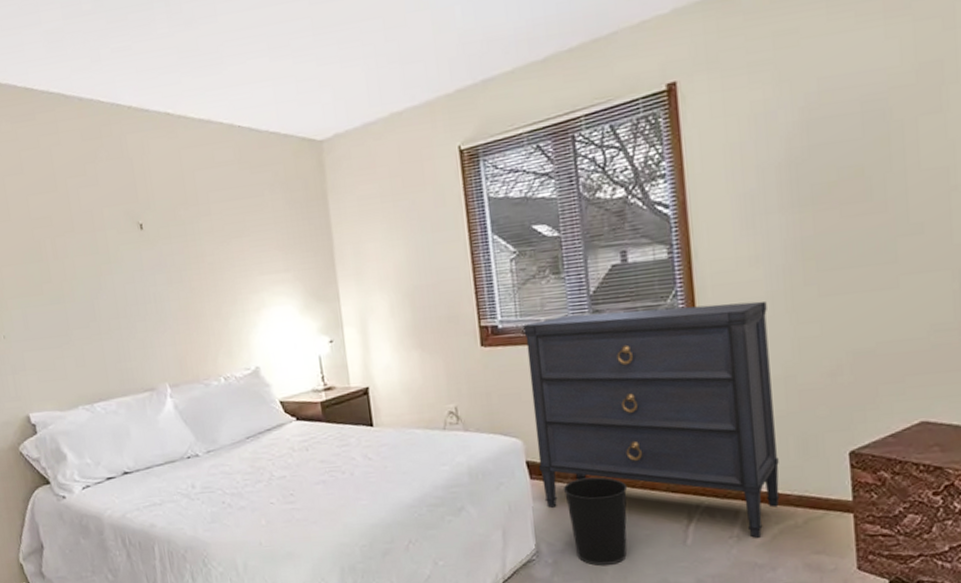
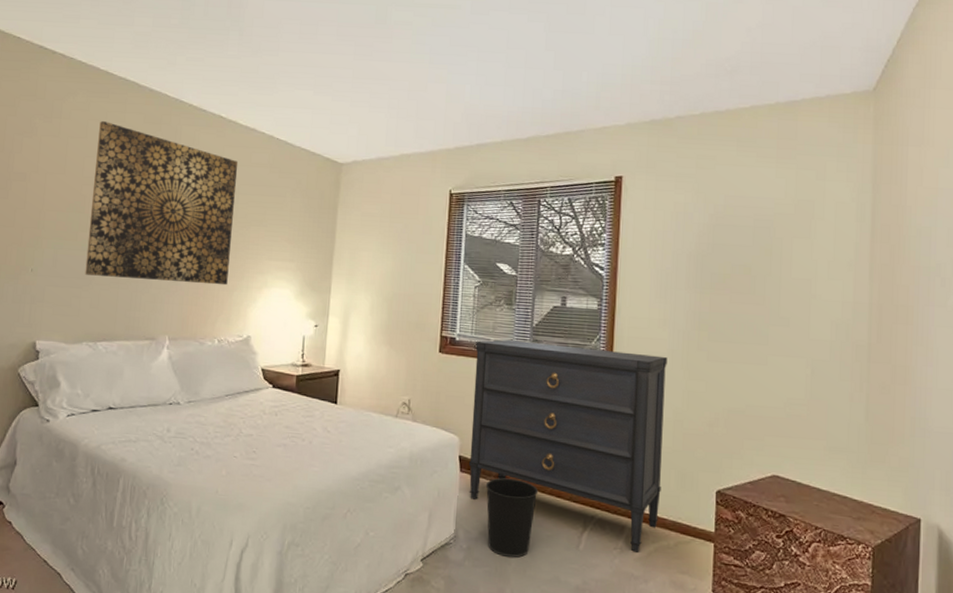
wall art: none [33,147,220,332] -> present [85,120,238,286]

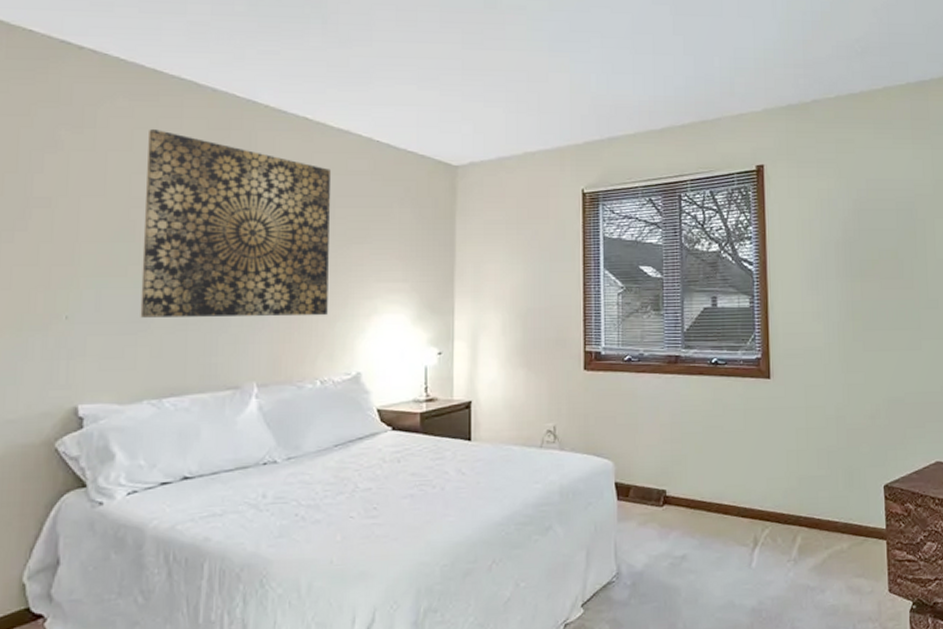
dresser: present [468,340,668,552] -> none [624,348,830,562]
wastebasket: present [485,478,539,558] -> none [646,500,704,589]

